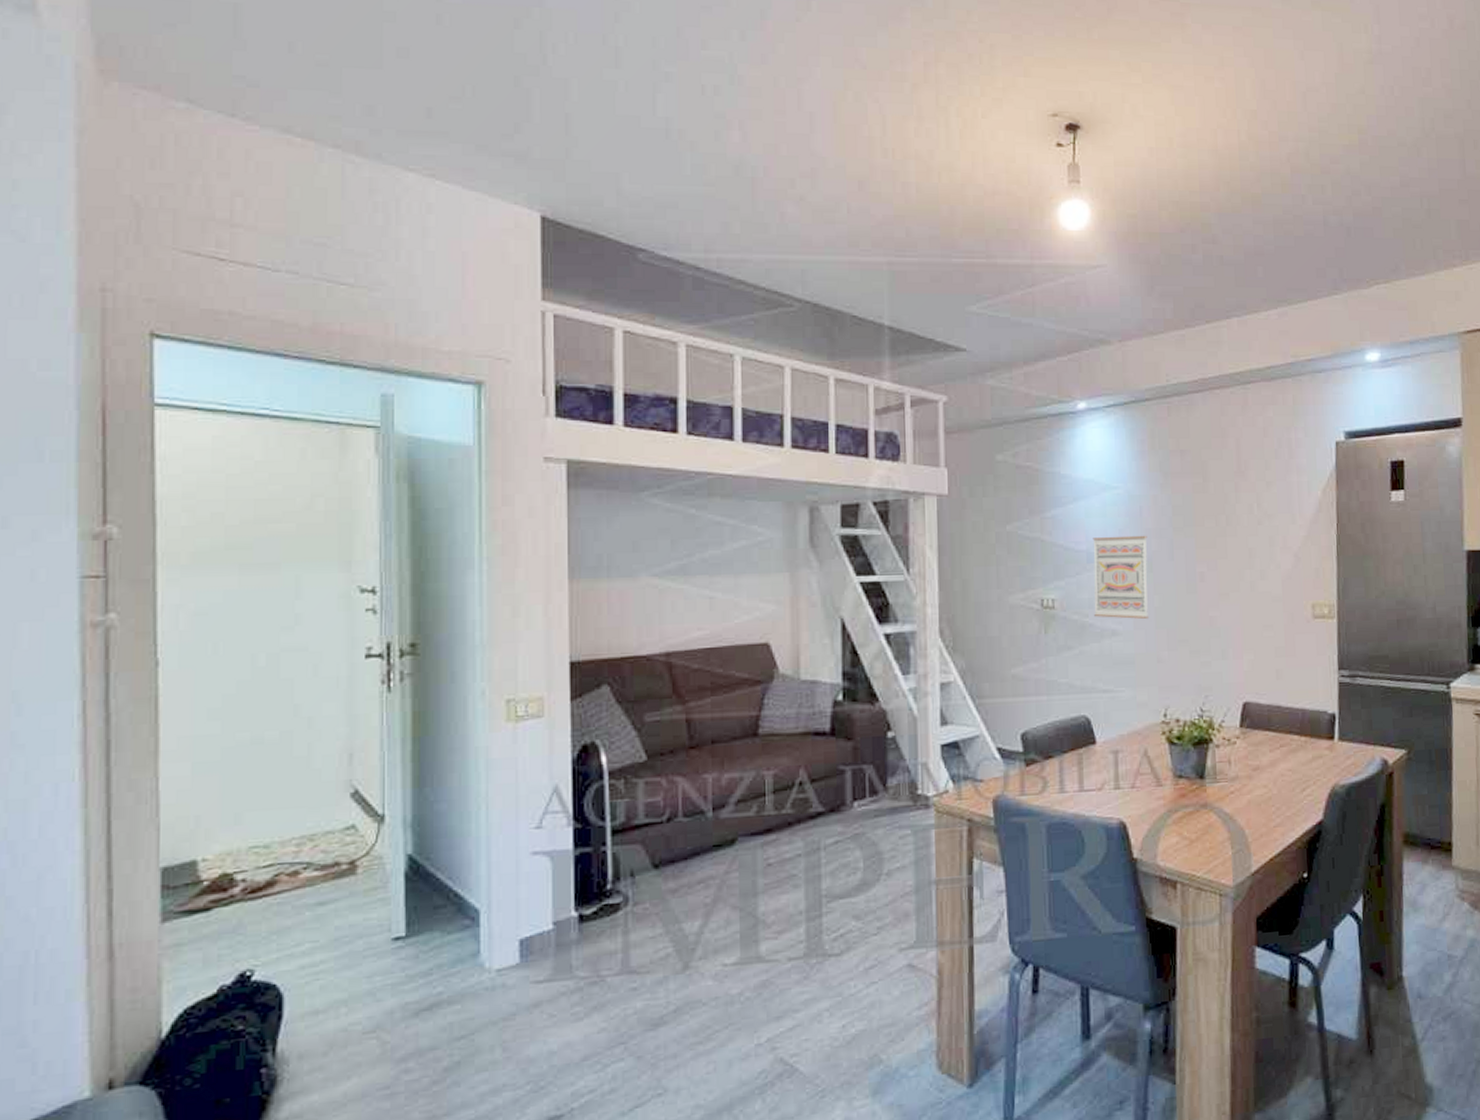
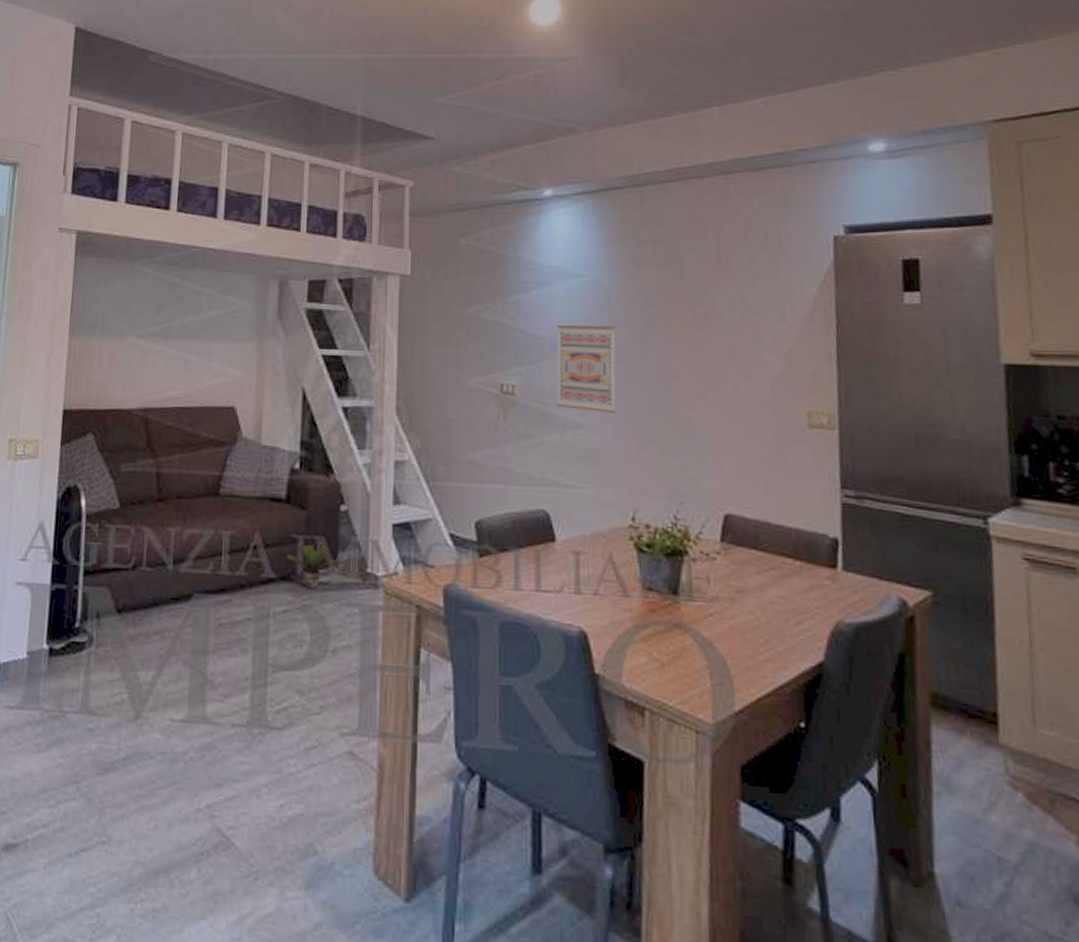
potted plant: none [835,773,888,818] -> present [287,544,339,590]

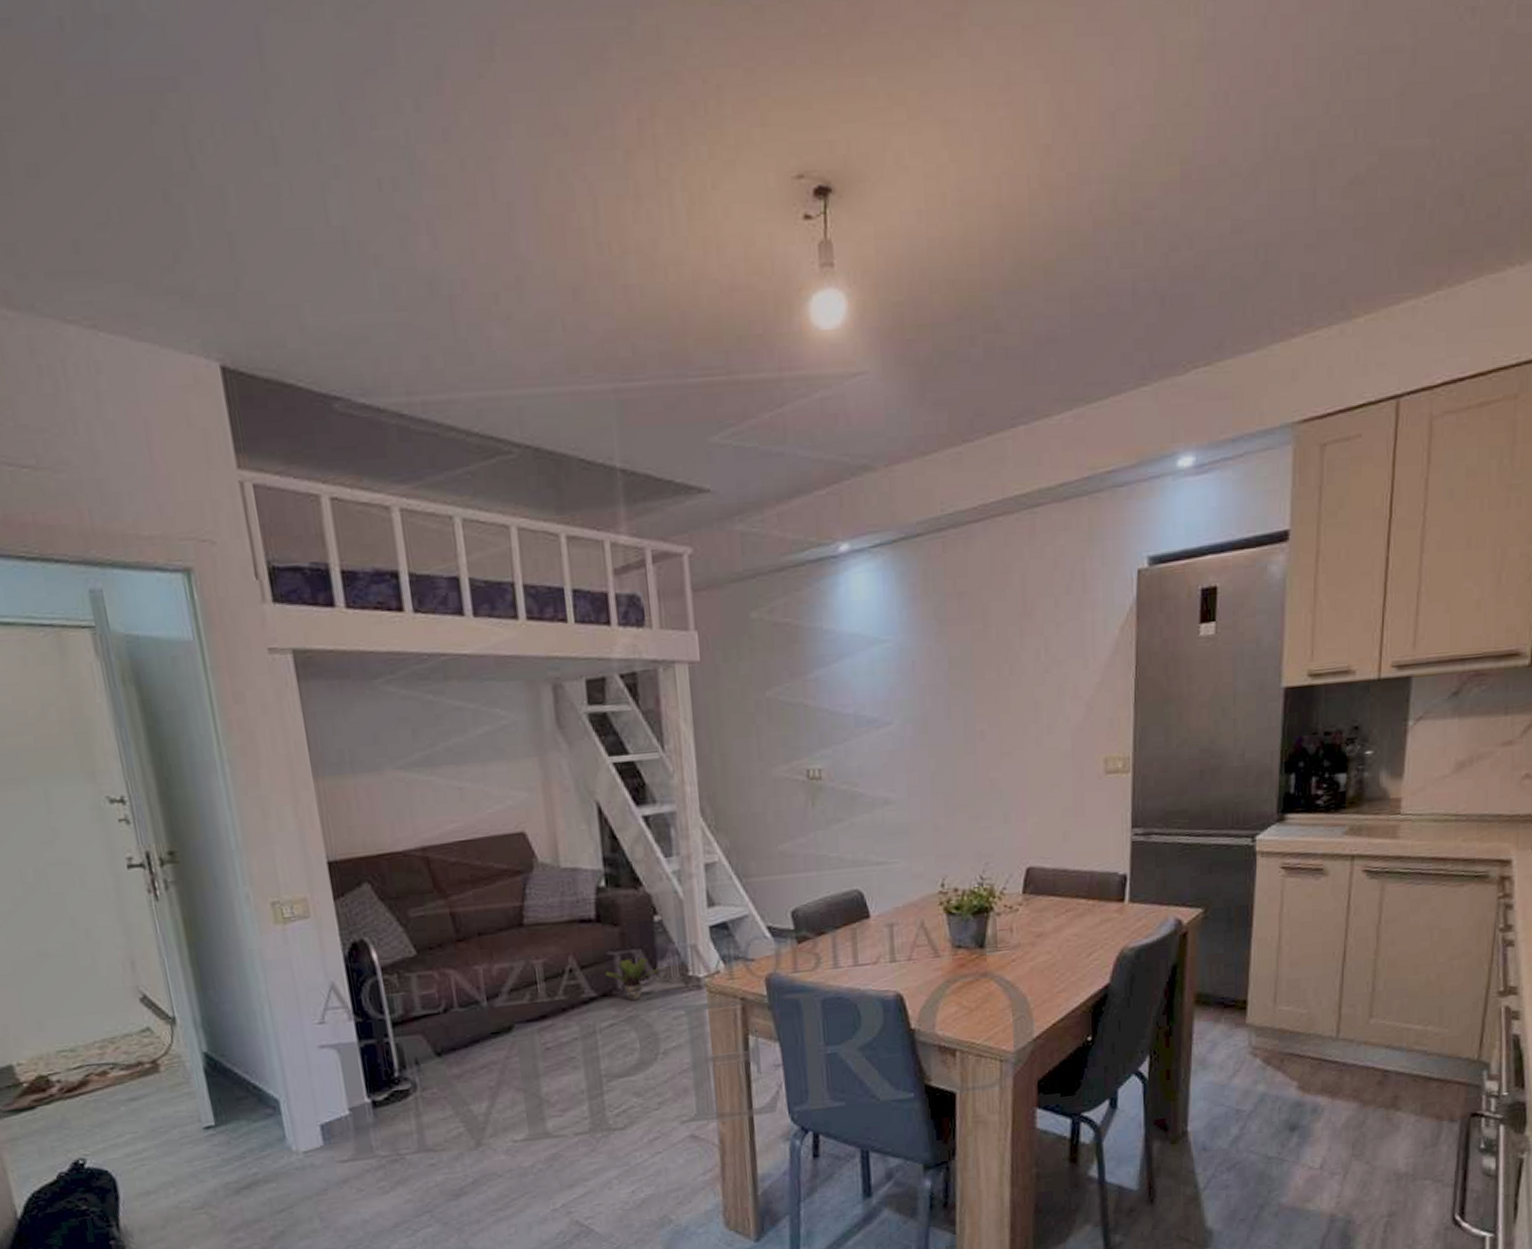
wall art: present [556,324,617,414] -> none [860,692,925,786]

